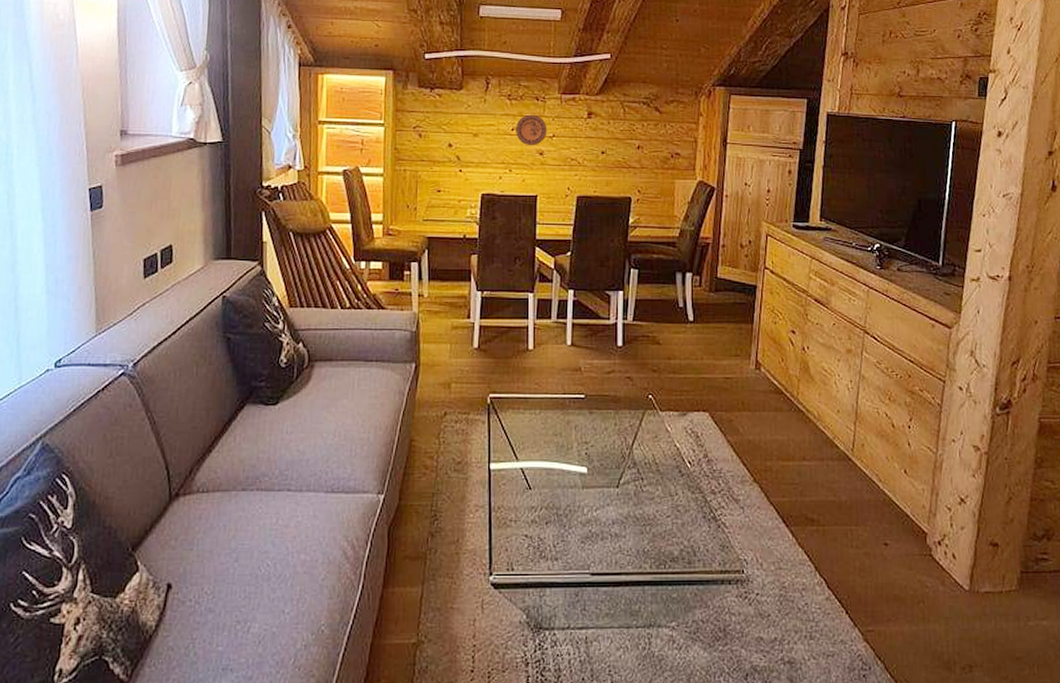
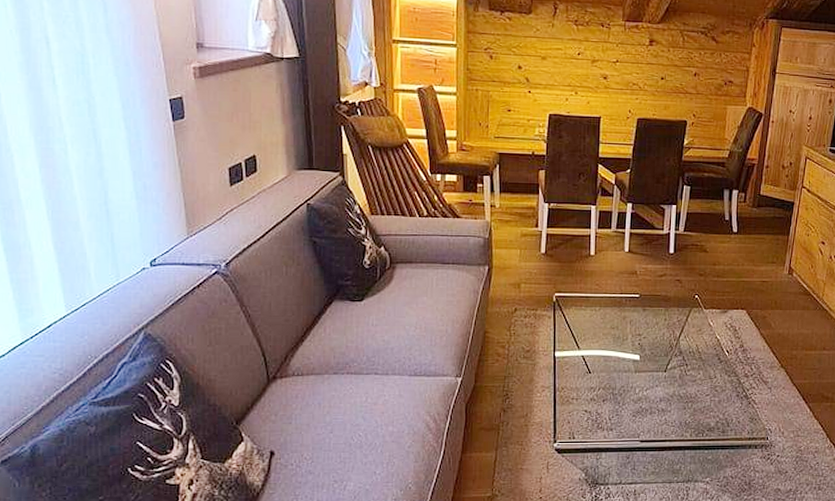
decorative plate: present [516,114,547,146] -> none [582,40,611,71]

